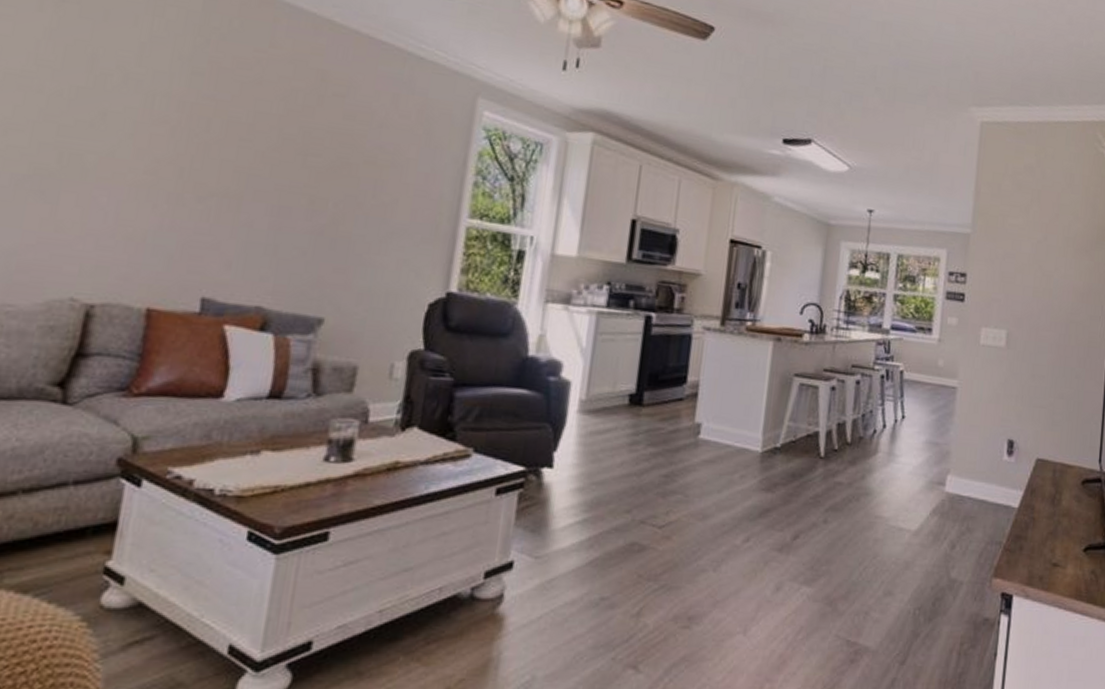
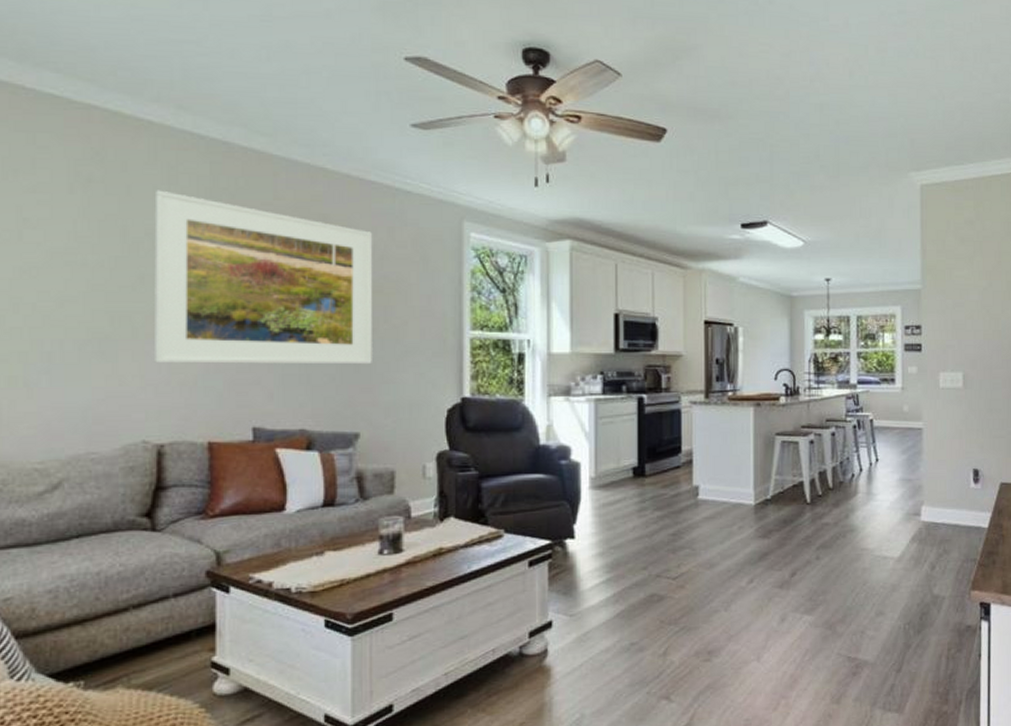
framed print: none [101,19,374,243] -> present [154,190,372,365]

